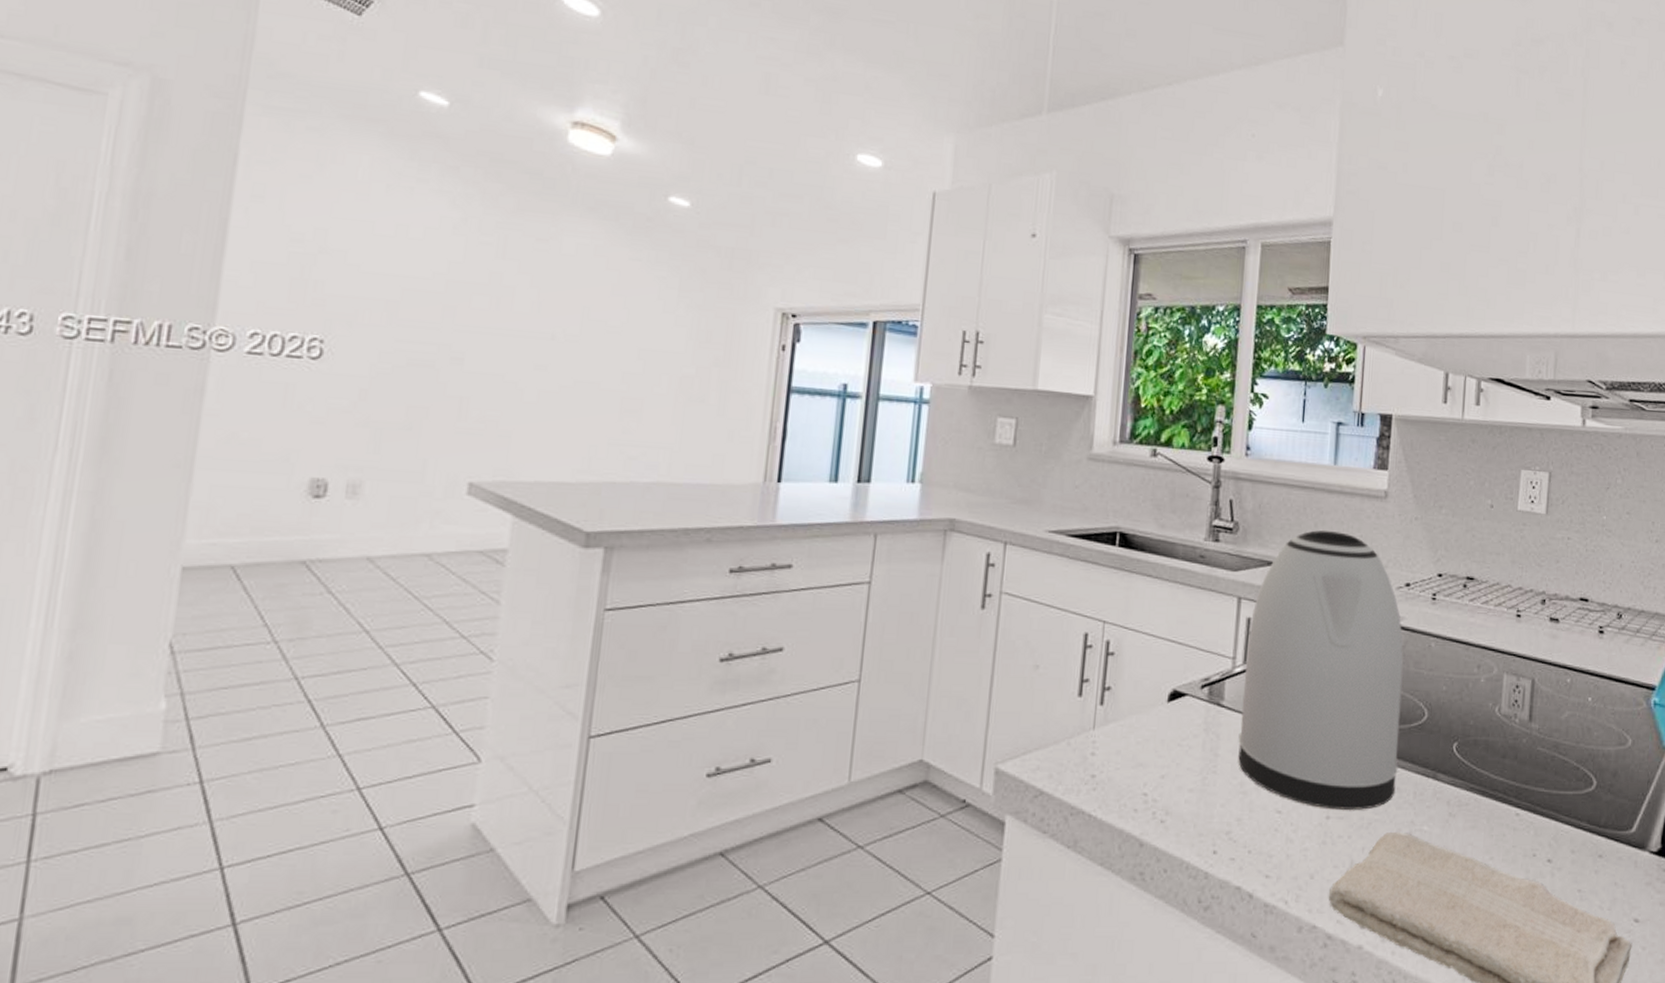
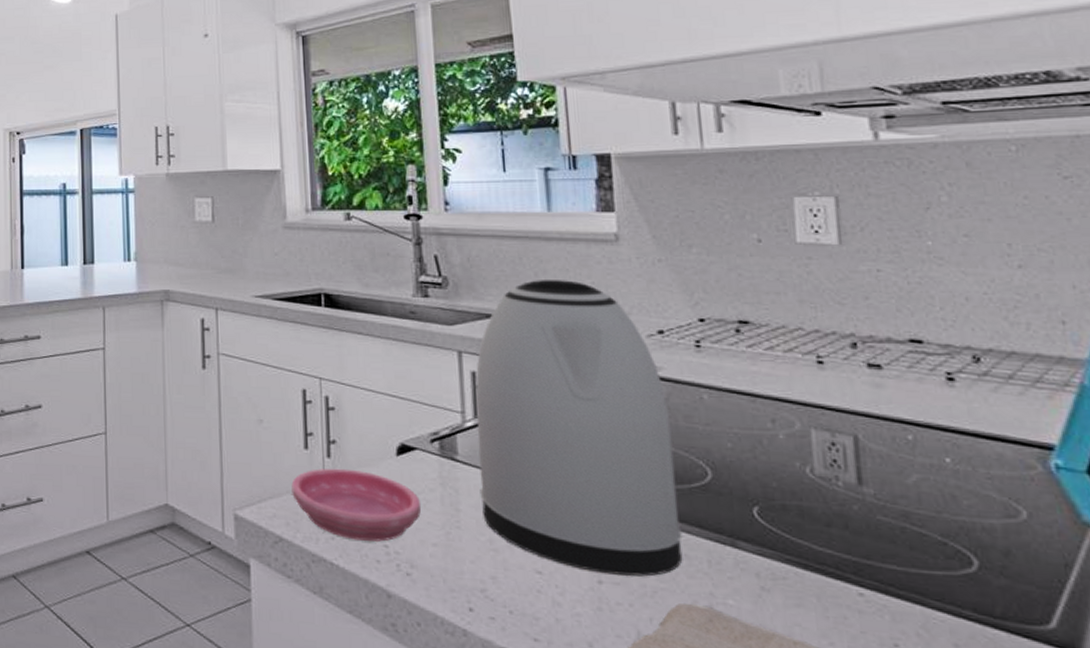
saucer: none [1059,716,1184,790] -> present [291,468,422,542]

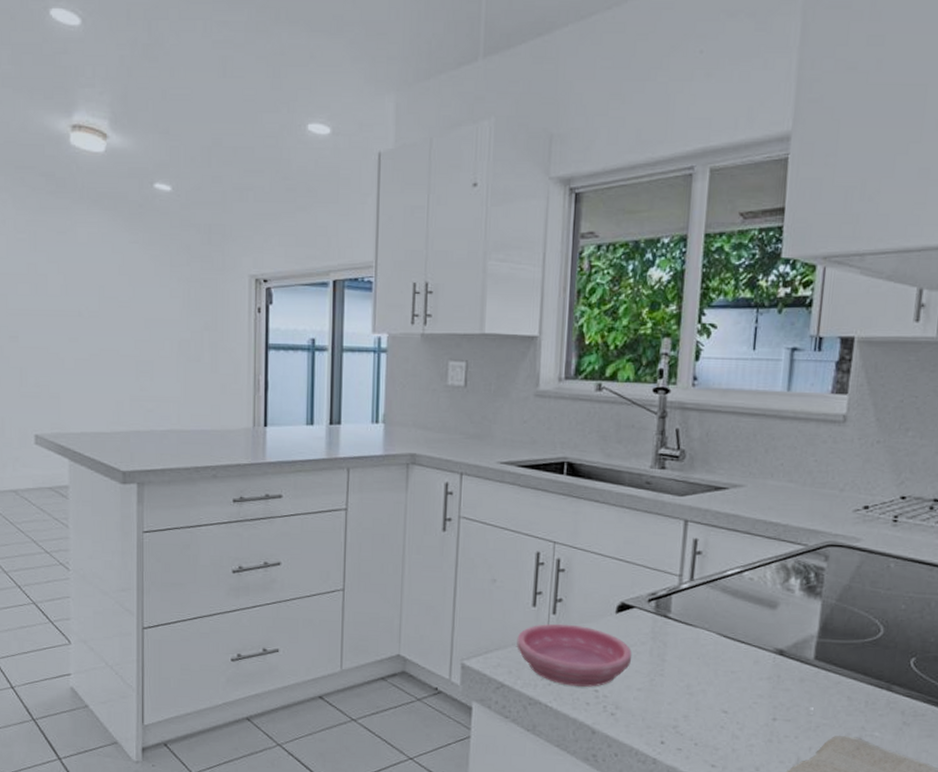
kettle: present [475,280,683,577] -> none [684,456,859,715]

